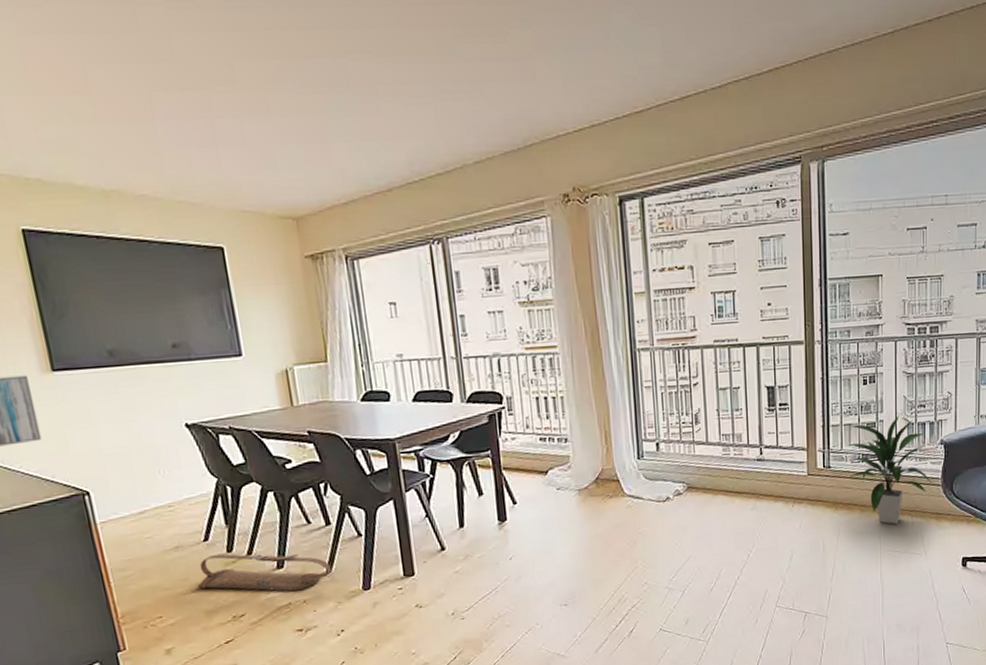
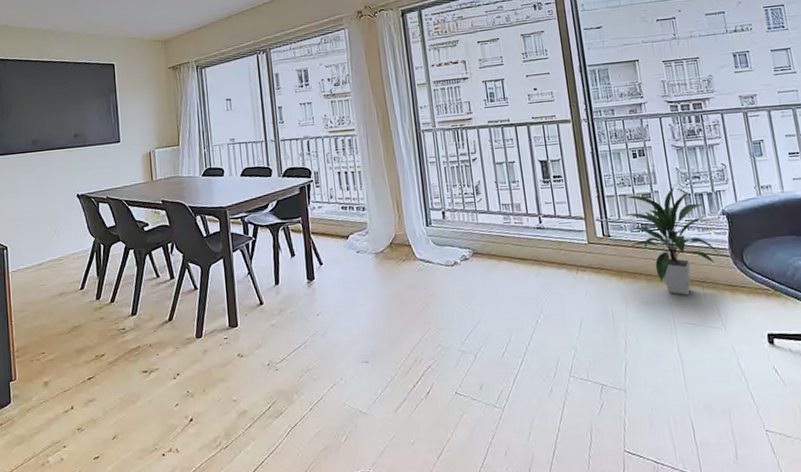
bag: present [197,554,332,592] -> none [72,300,173,336]

